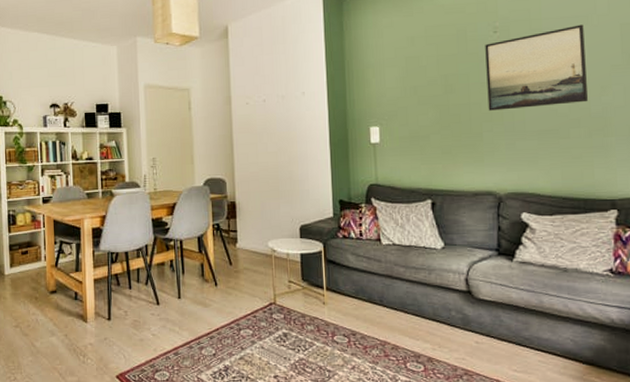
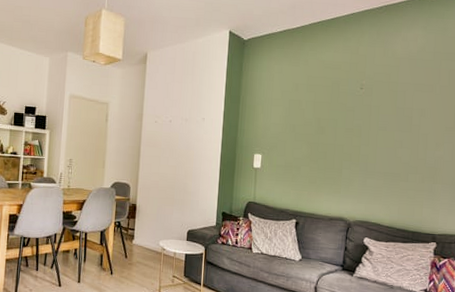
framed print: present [485,24,588,111] -> none [349,91,429,154]

